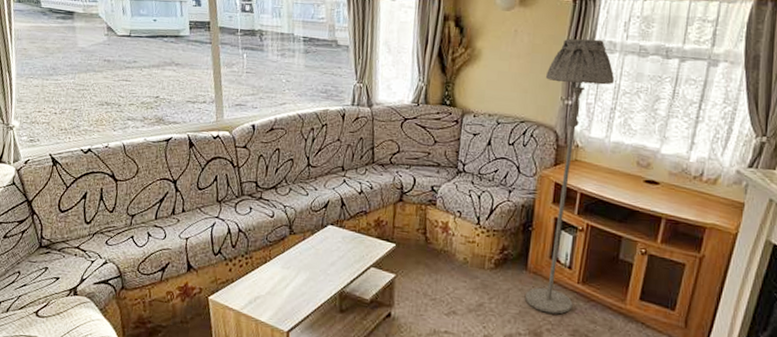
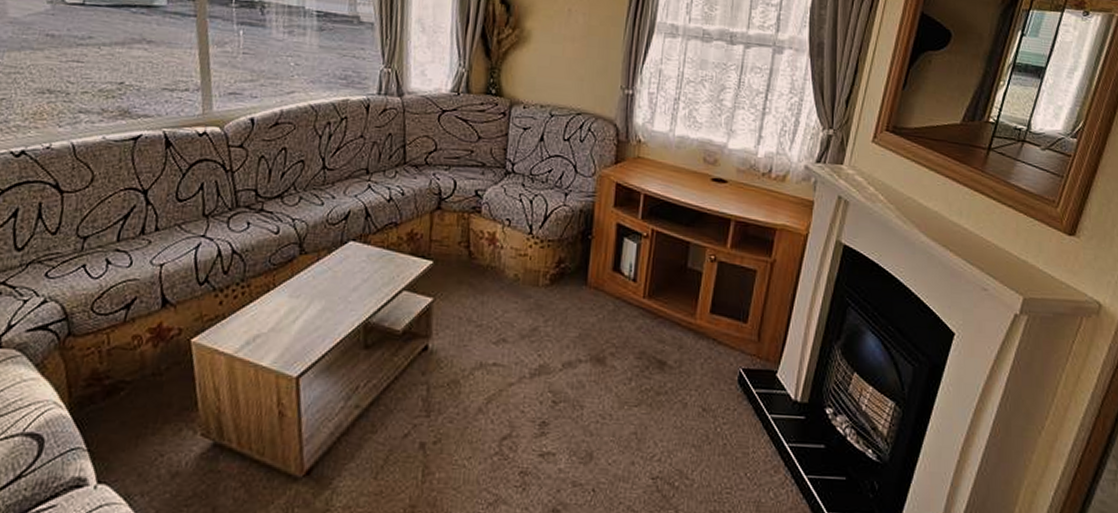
floor lamp: present [526,38,615,314] -> none [586,20,678,335]

